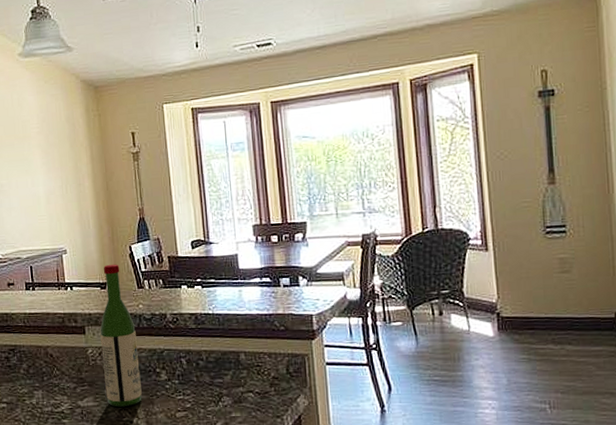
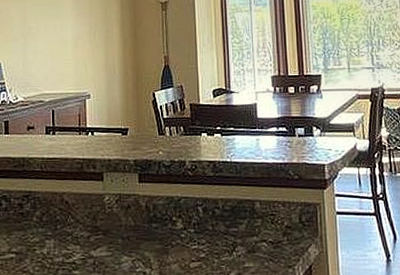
wine bottle: present [100,264,142,407] -> none [118,110,157,257]

